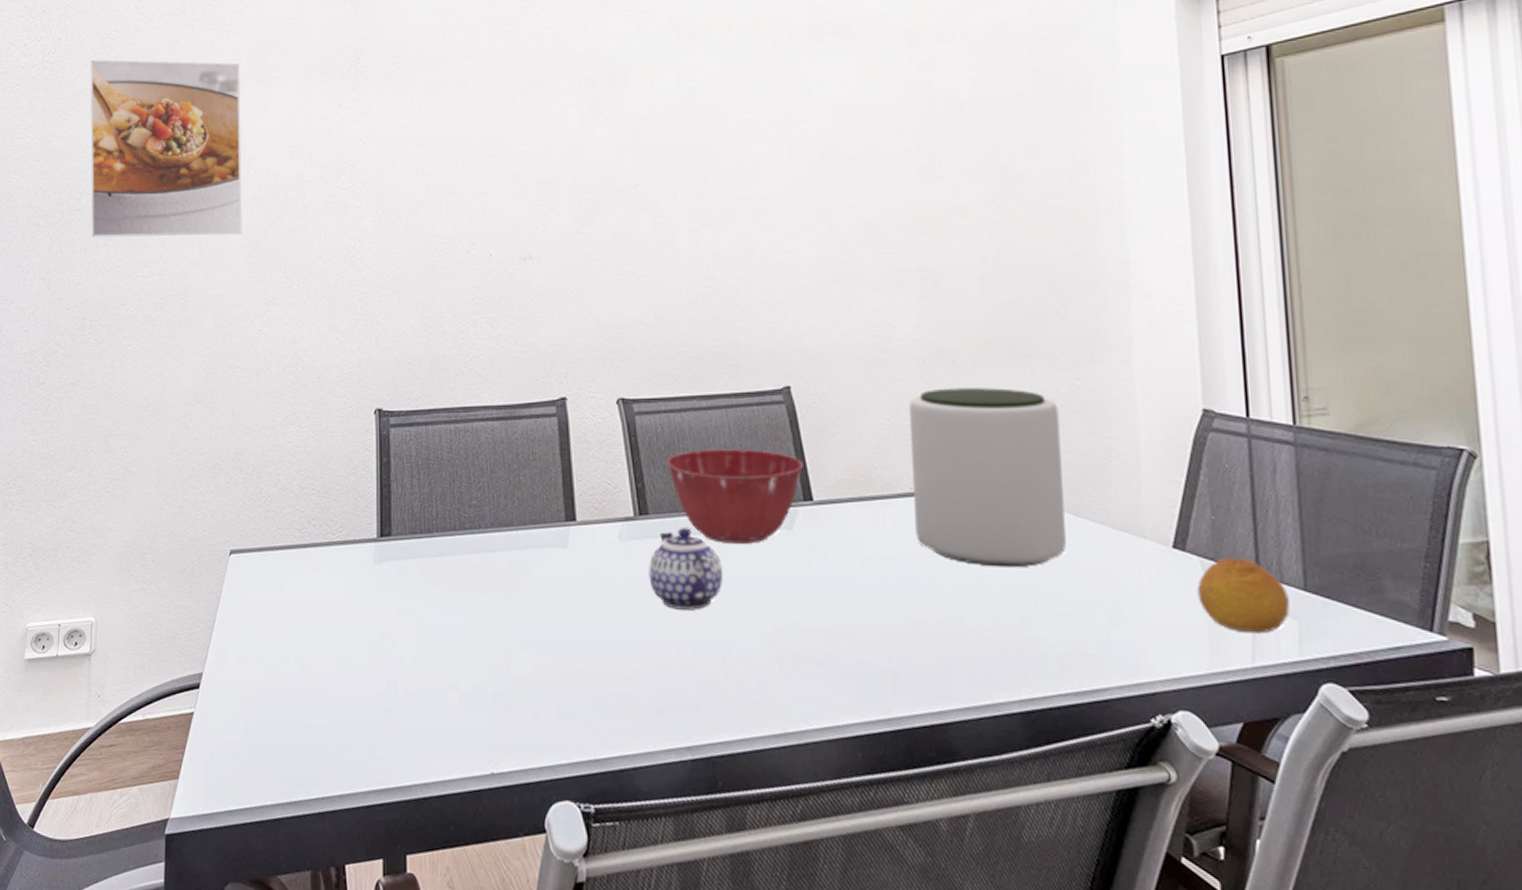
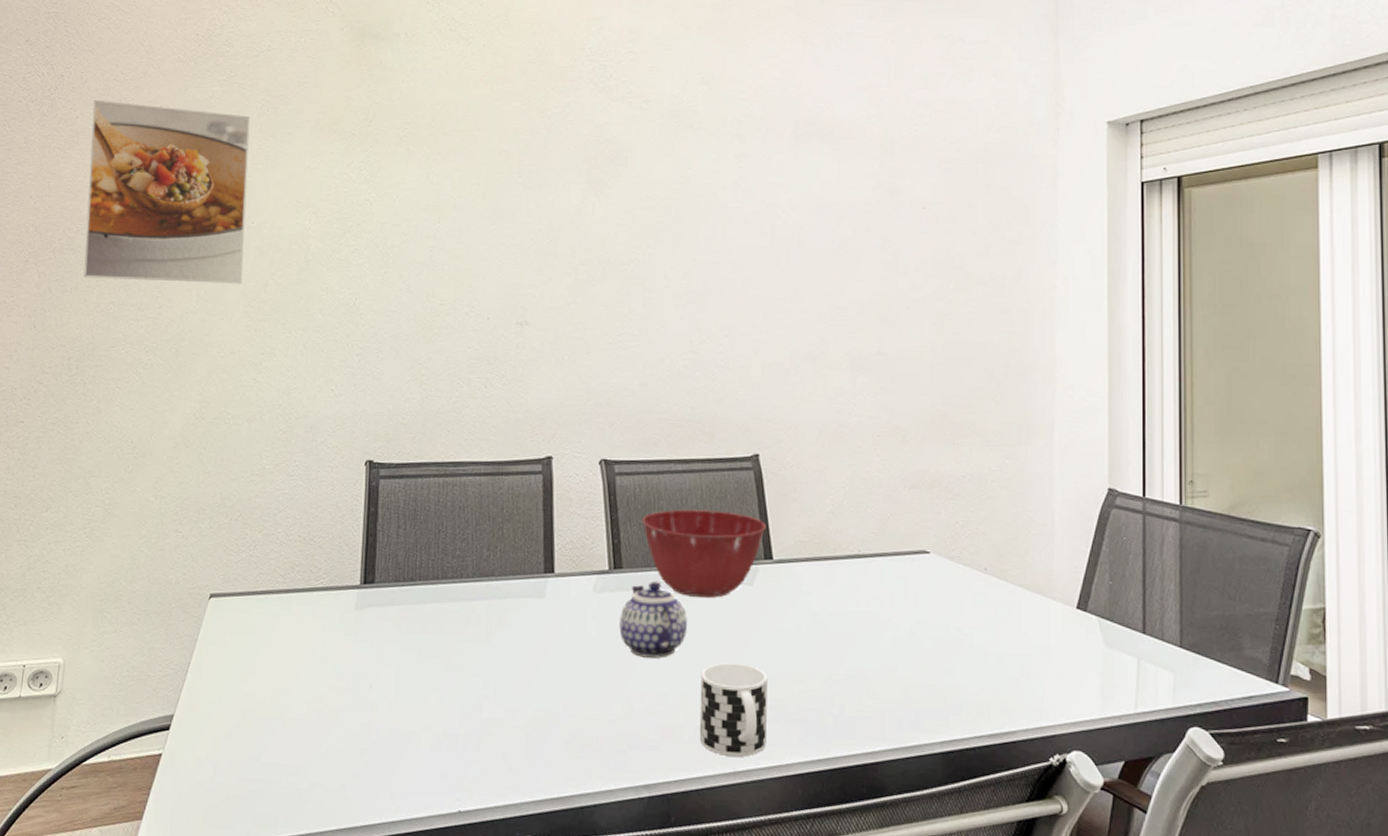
cup: none [741,614,818,717] -> present [699,662,768,757]
plant pot: present [908,388,1066,568] -> none [861,461,989,624]
fruit: present [1197,557,1290,634] -> none [1094,618,1167,684]

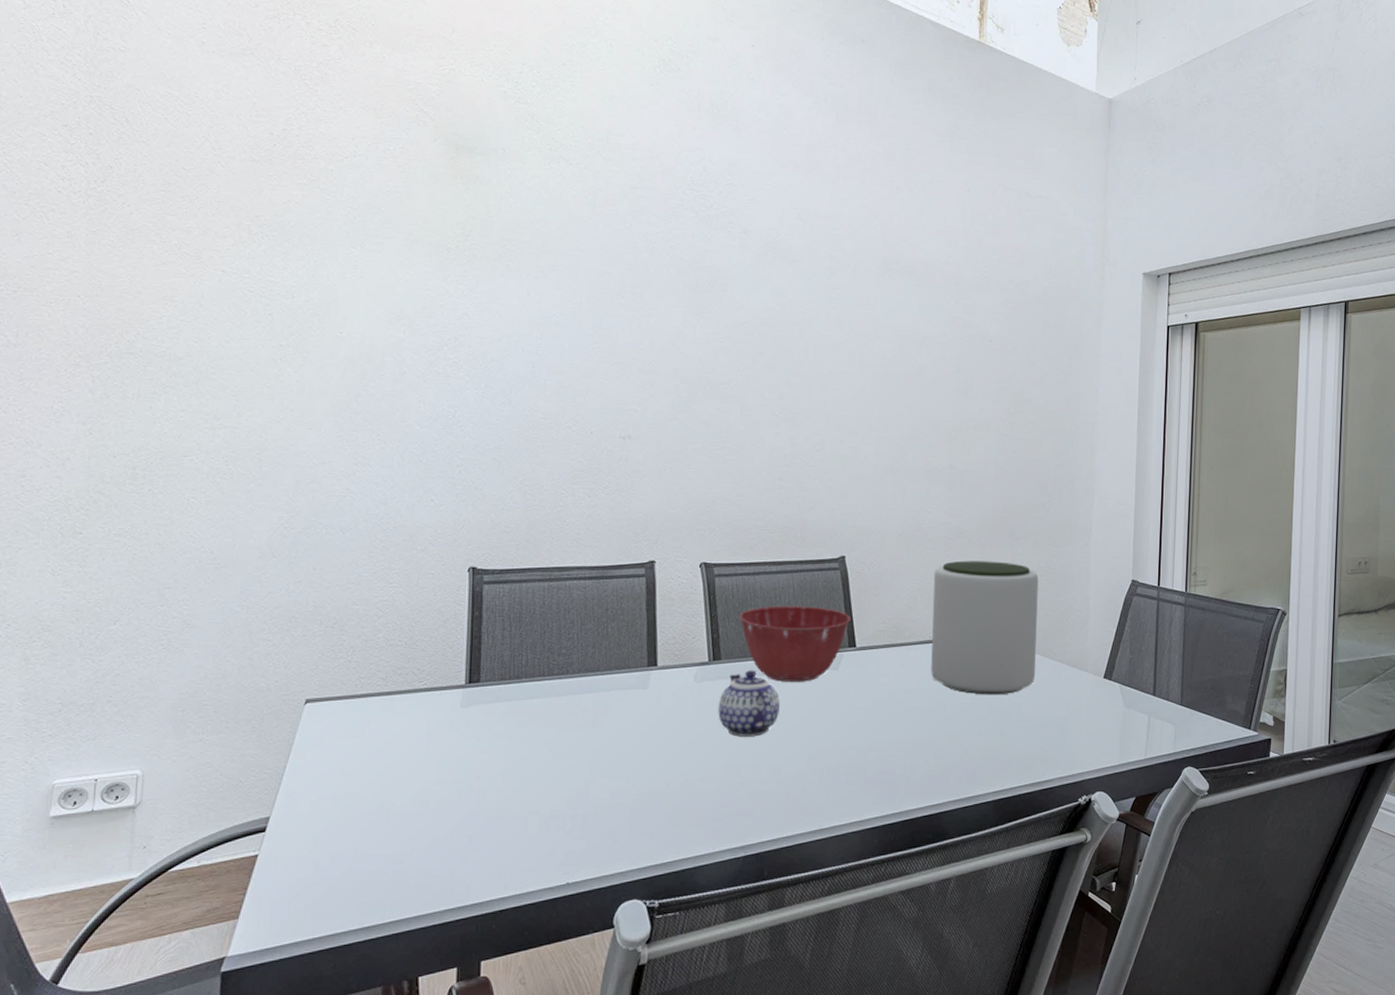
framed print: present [83,99,251,284] -> none [147,195,336,394]
cup: present [699,662,768,757] -> none [789,737,850,816]
plant pot: none [861,461,989,624] -> present [931,560,1039,695]

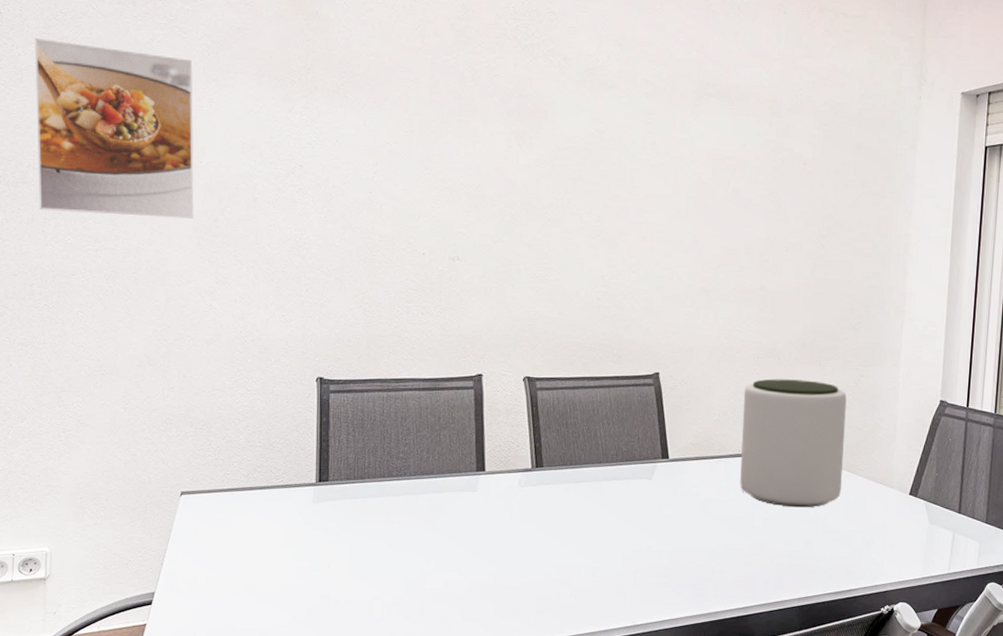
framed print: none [147,195,336,394] -> present [35,37,194,219]
teapot: present [718,670,781,737] -> none [540,477,598,539]
mixing bowl: present [740,606,851,682] -> none [560,418,665,490]

